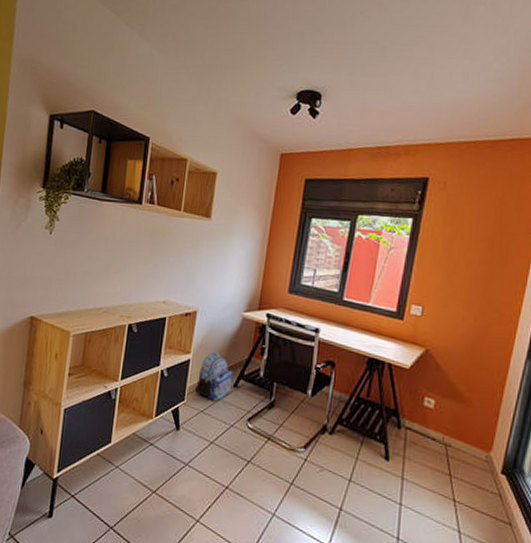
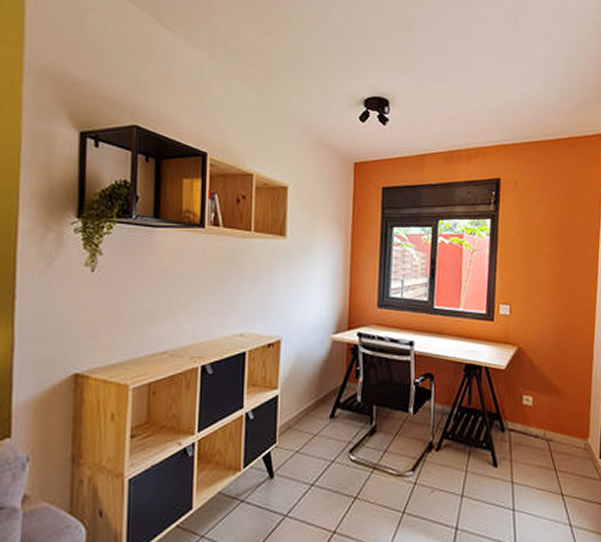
backpack: present [194,352,233,402] -> none [286,383,328,438]

